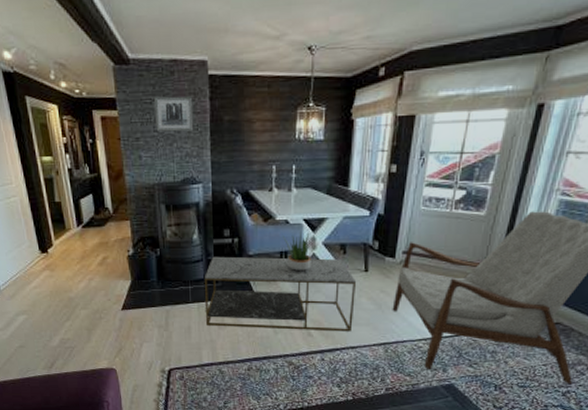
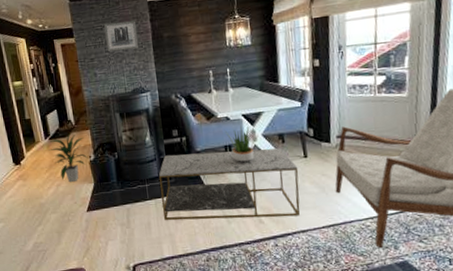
indoor plant: none [81,222,127,277] -> present [49,133,89,182]

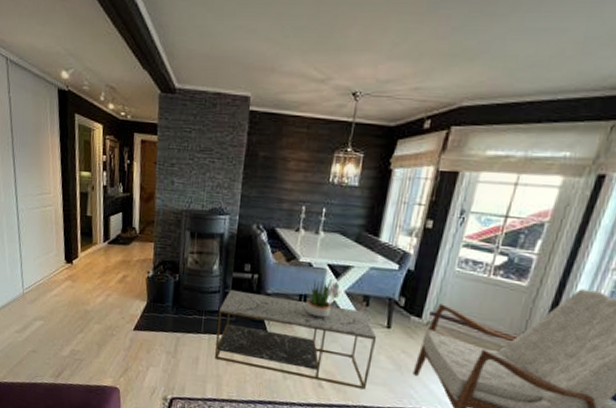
indoor plant: present [49,133,89,182] -> none [105,241,146,295]
wall art: present [104,21,139,52] -> none [191,126,230,163]

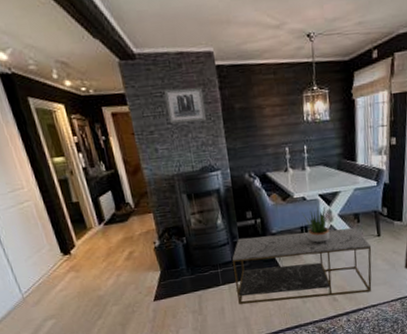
wall art: none [191,126,230,163] -> present [164,88,207,124]

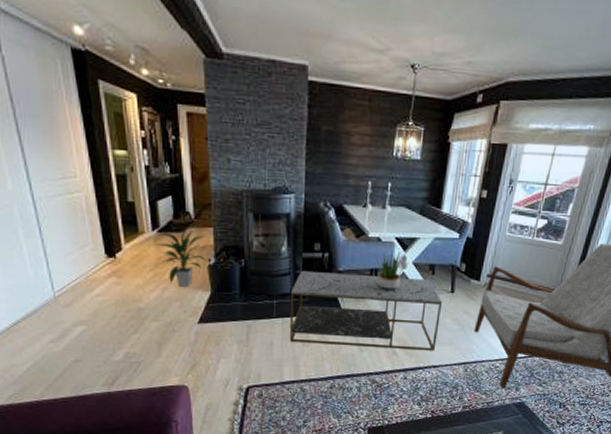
indoor plant: none [104,217,153,271] -> present [156,228,207,287]
wall art: present [164,88,207,124] -> none [248,97,290,138]

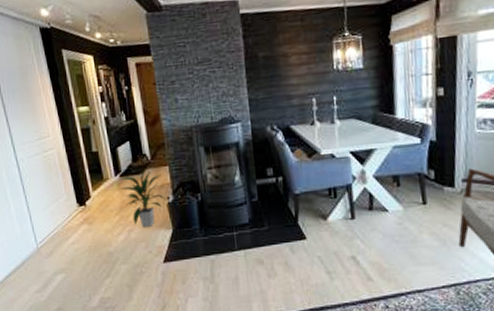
coffee table: present [290,270,443,351] -> none [250,192,417,275]
potted plant: present [373,249,407,289] -> none [328,164,368,208]

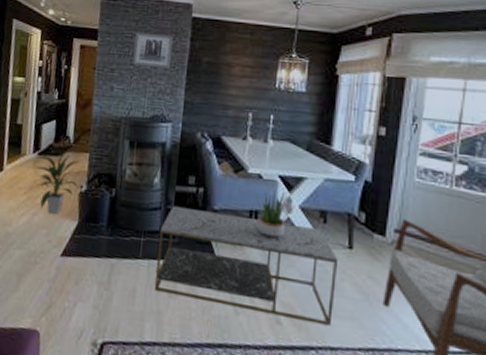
wall art: none [188,37,229,73] -> present [132,32,173,69]
coffee table: none [250,192,417,275] -> present [155,205,339,326]
potted plant: none [328,164,368,208] -> present [253,188,293,238]

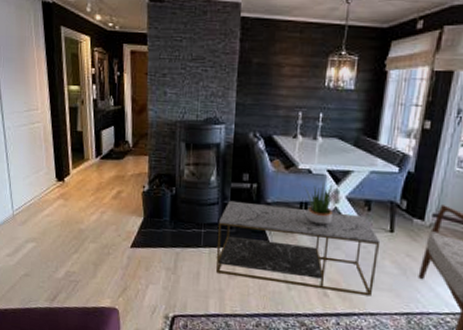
indoor plant: present [34,152,80,214] -> none [98,156,142,212]
wall art: present [132,32,173,69] -> none [184,35,223,71]

